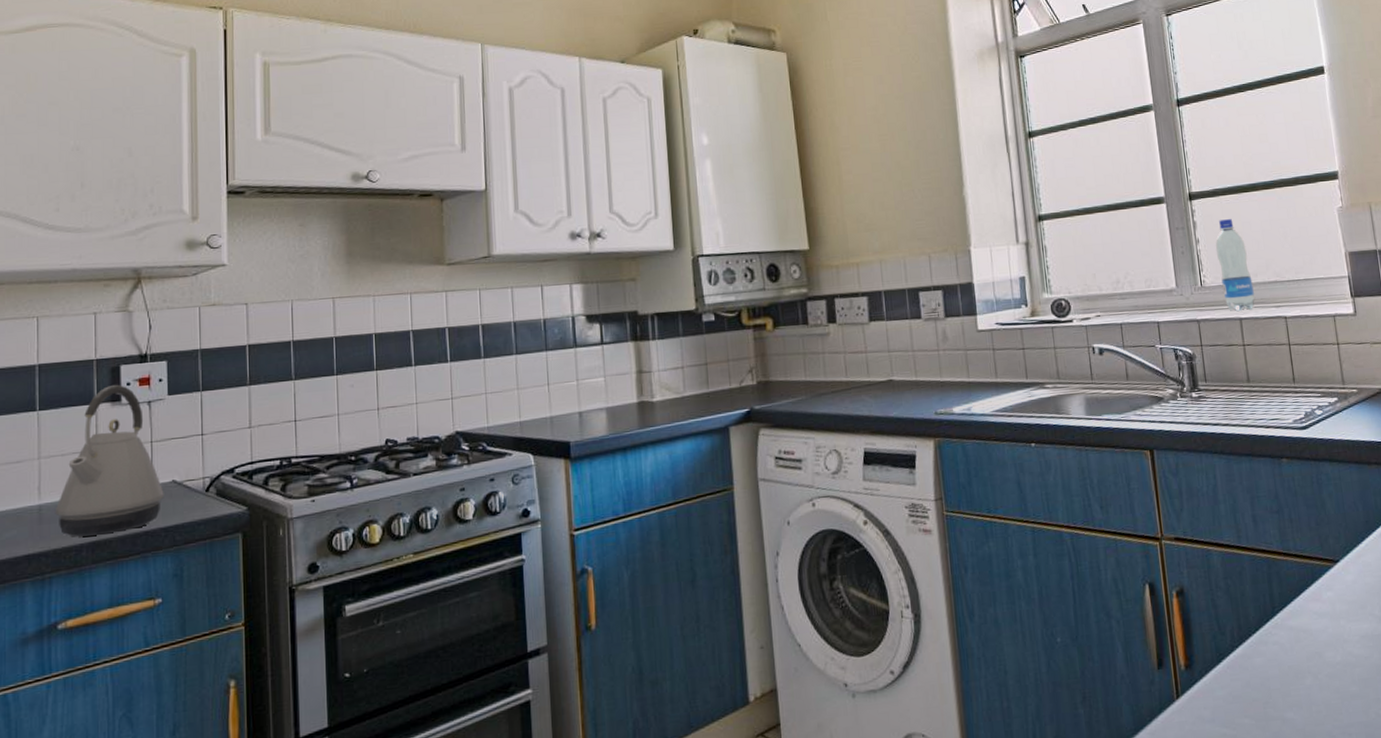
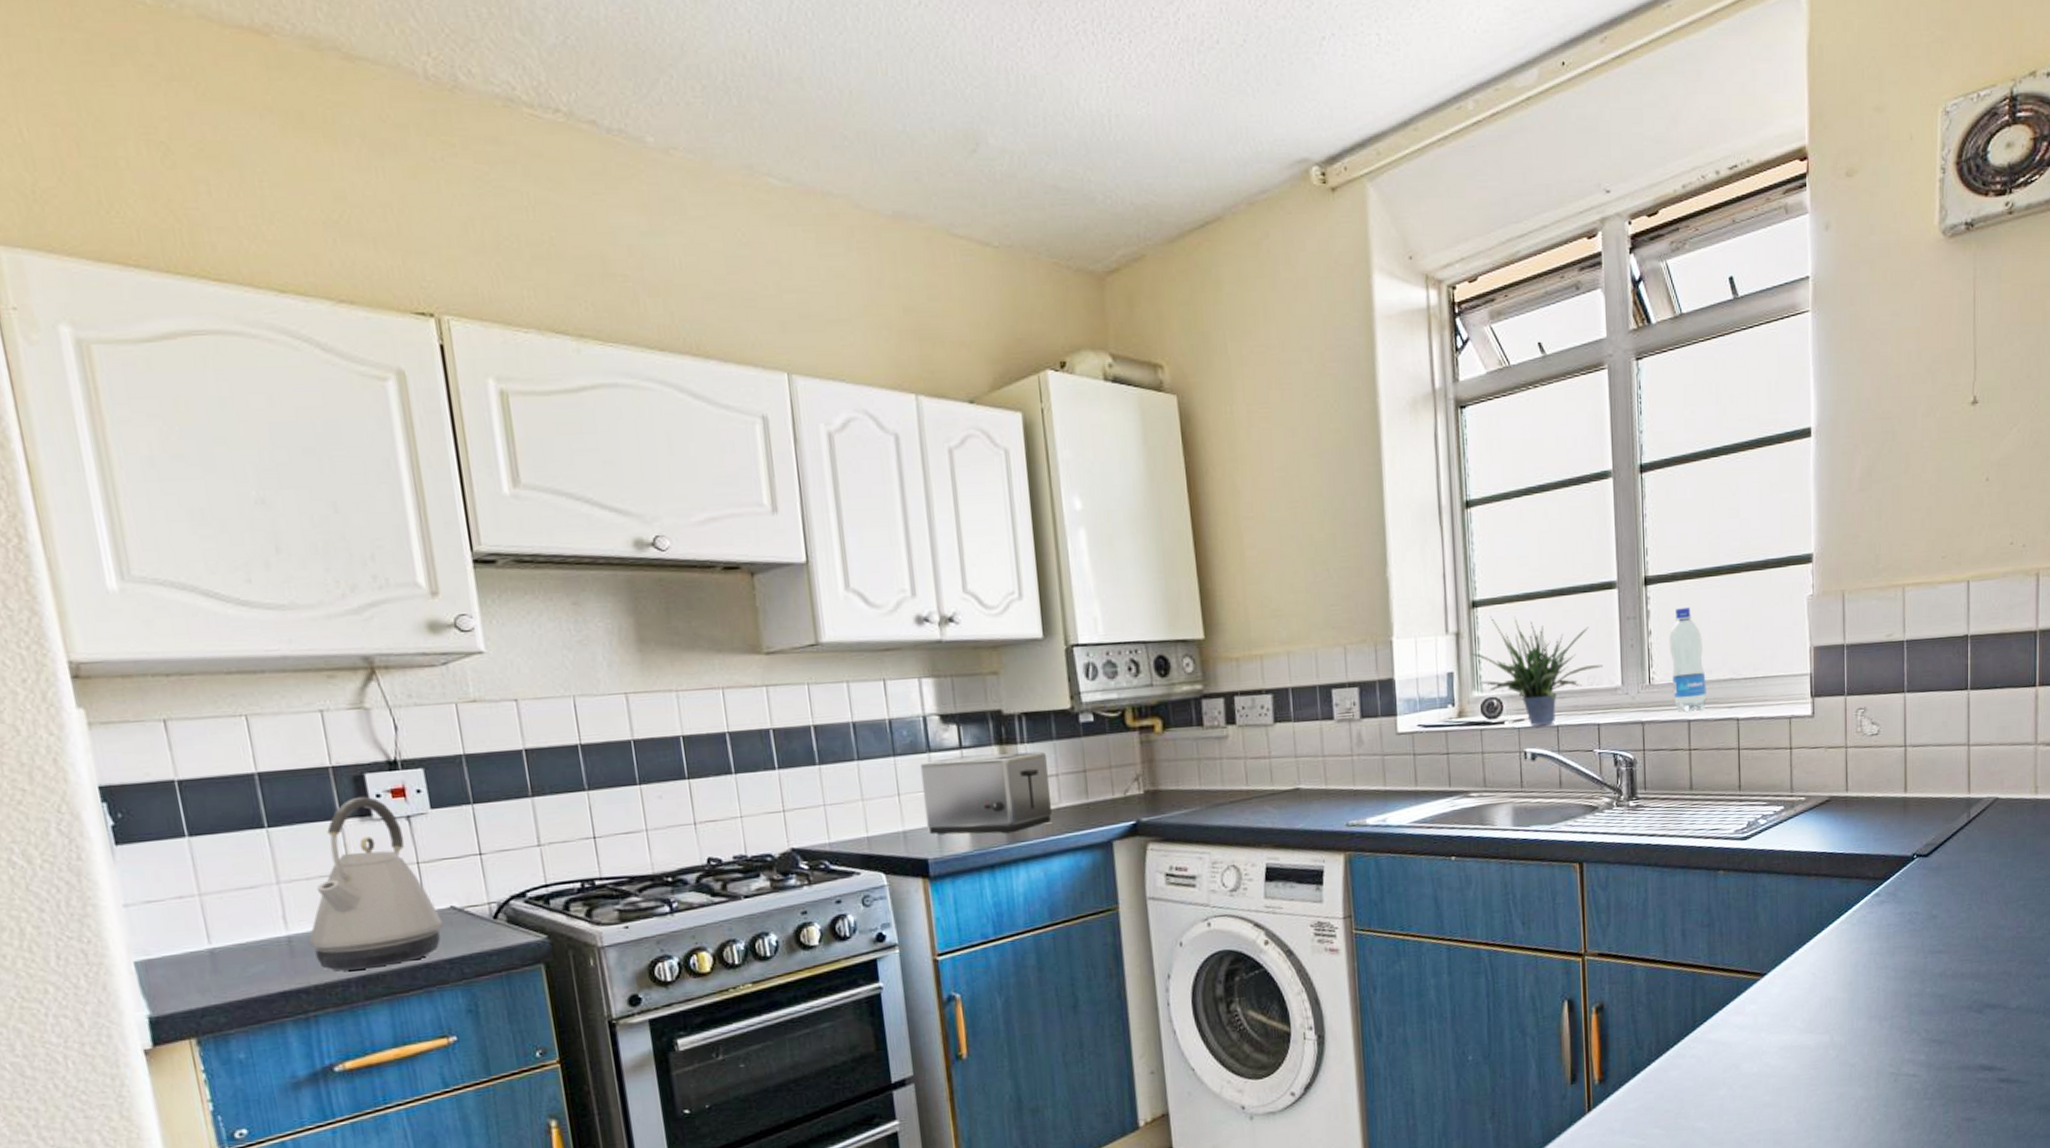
toaster: none [567,346,678,421] -> present [920,751,1053,836]
potted plant: none [1038,227,1159,324] -> present [1470,615,1604,726]

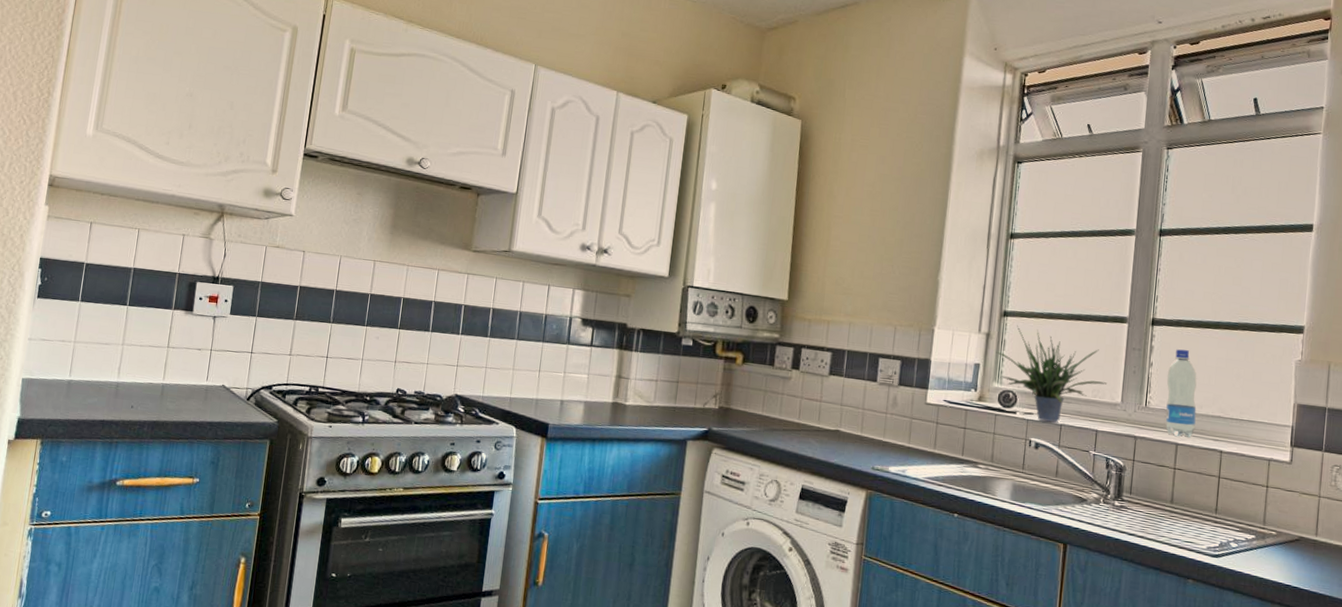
kettle: present [308,796,443,972] -> none [128,296,215,419]
toaster: present [920,751,1053,836] -> none [553,350,652,418]

